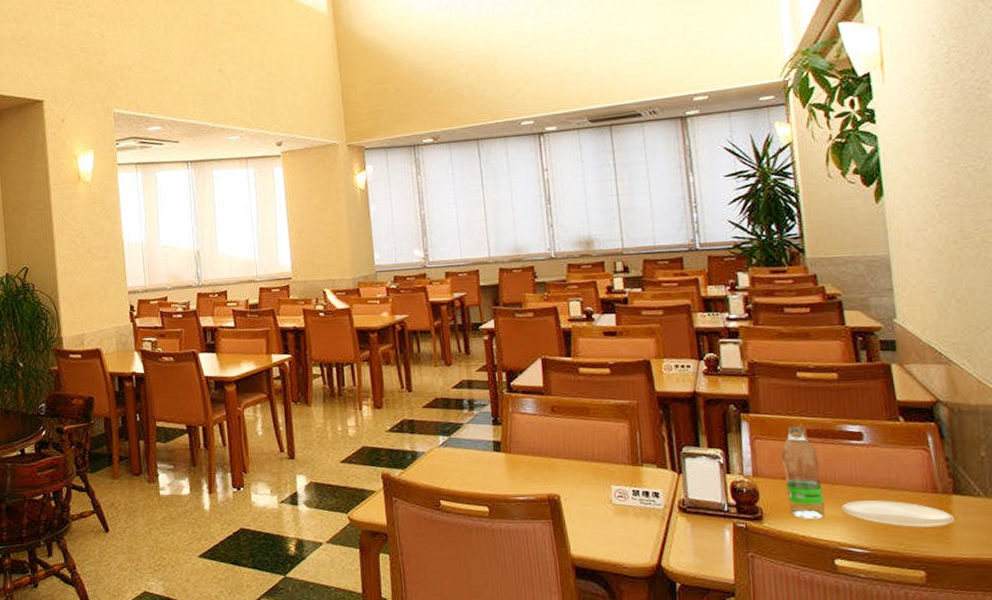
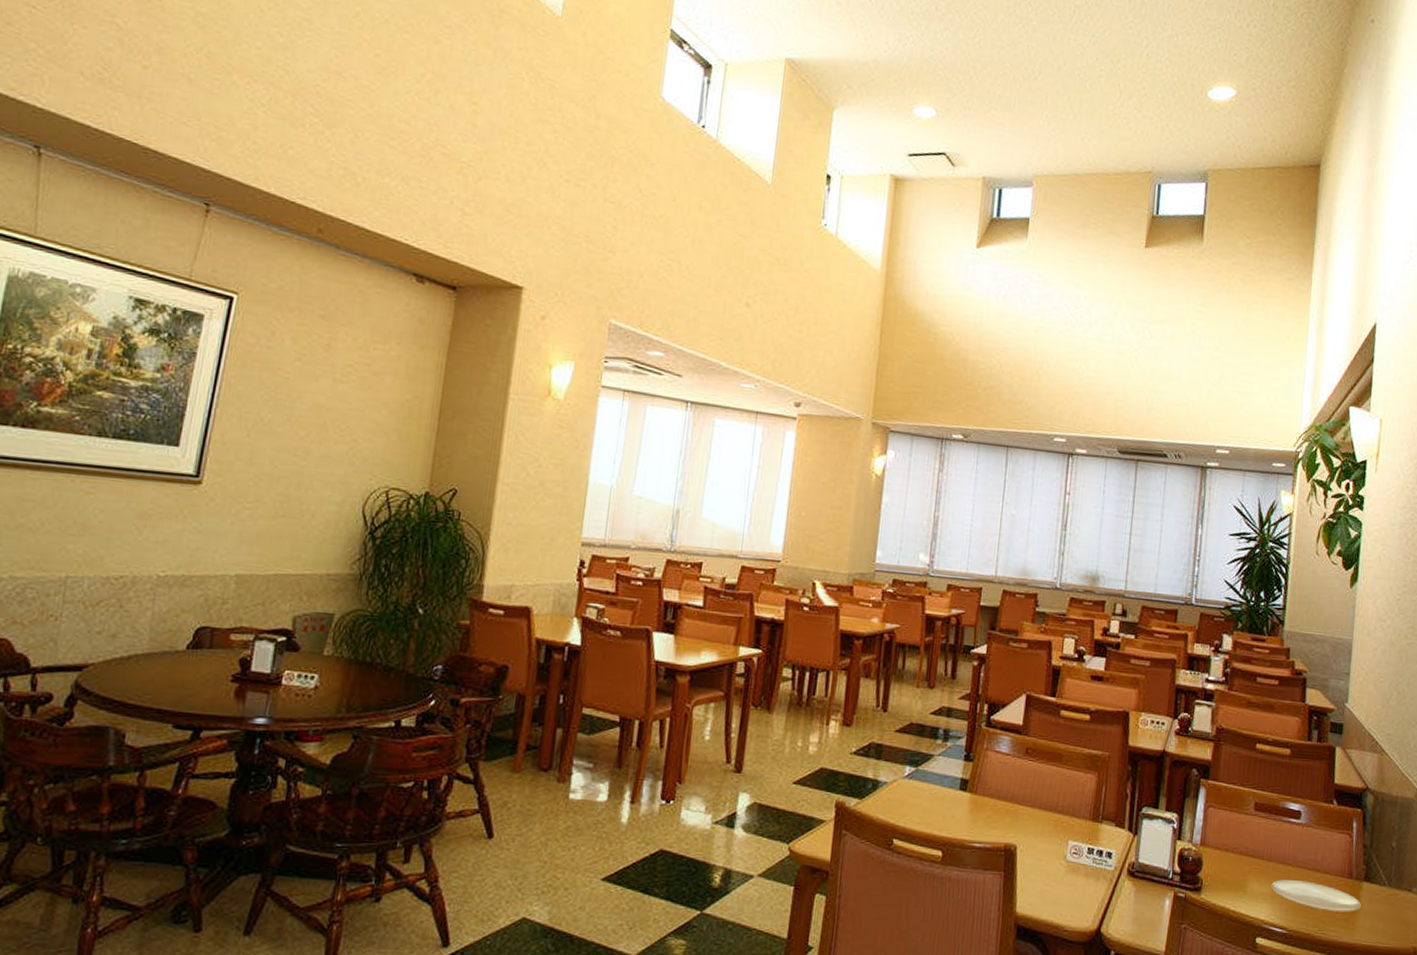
bottle: present [781,426,825,520] -> none [1226,797,1260,896]

